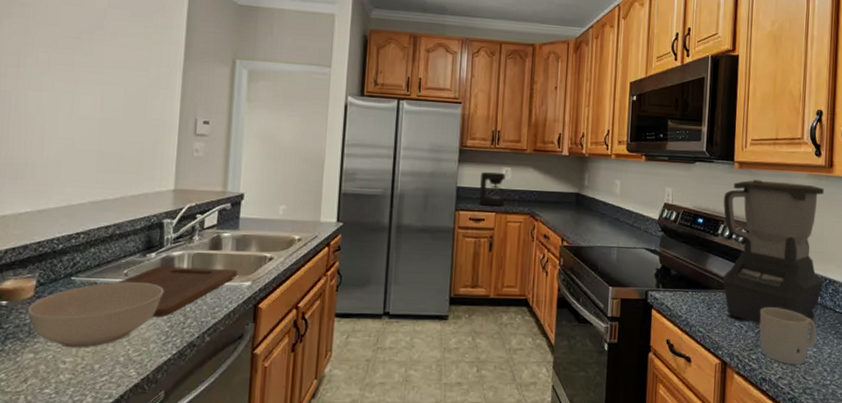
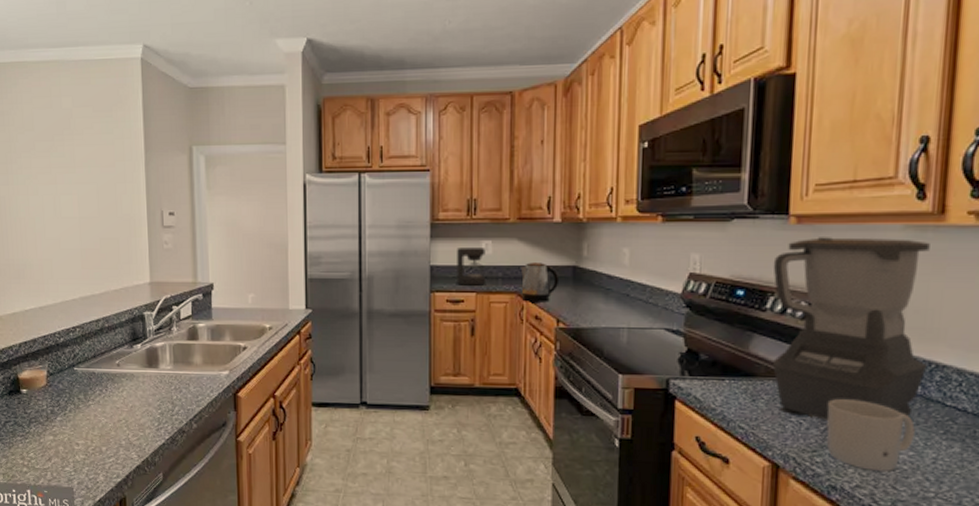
bowl: present [26,281,164,348] -> none [42,371,152,432]
cutting board: present [115,266,238,316] -> none [110,356,215,404]
kettle: none [533,188,565,223] -> present [520,263,560,302]

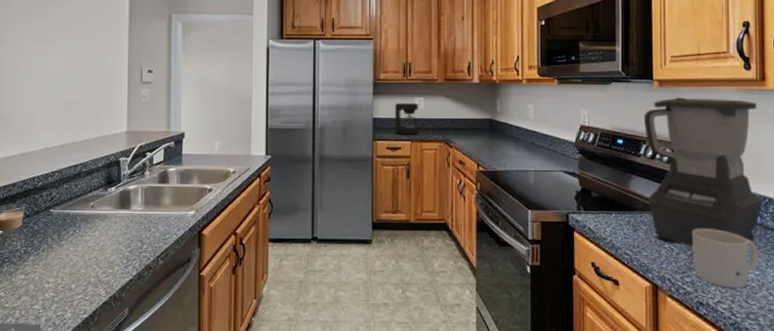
kettle: present [520,263,560,302] -> none [447,116,479,149]

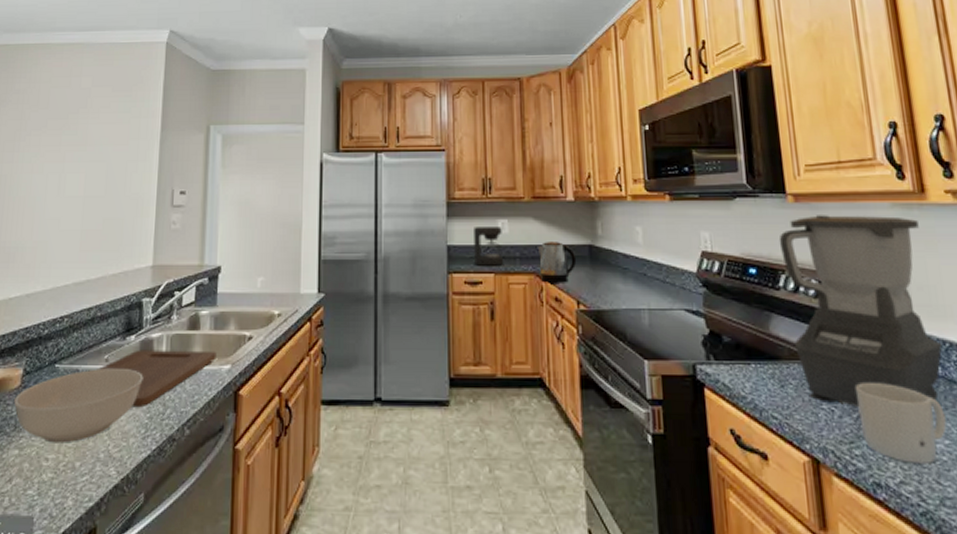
bowl: none [17,212,123,270] -> present [13,367,143,444]
cutting board: none [84,198,183,243] -> present [96,350,216,406]
kettle: none [447,116,479,149] -> present [537,242,577,283]

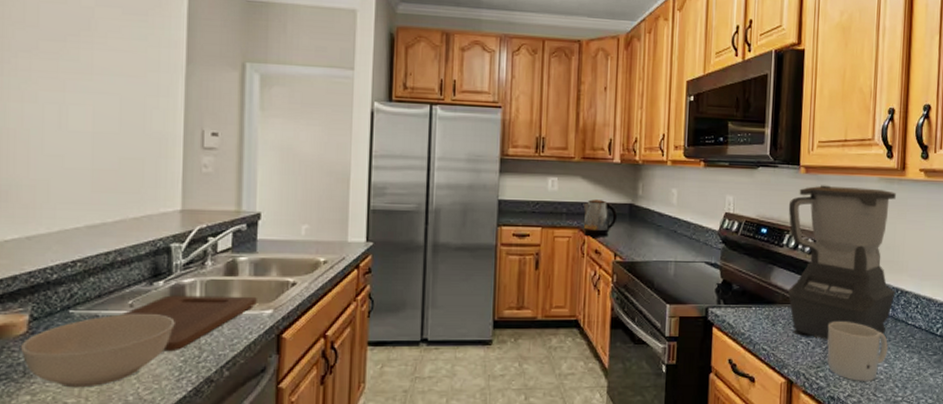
coffee maker: present [474,227,503,266] -> none [523,183,552,220]

